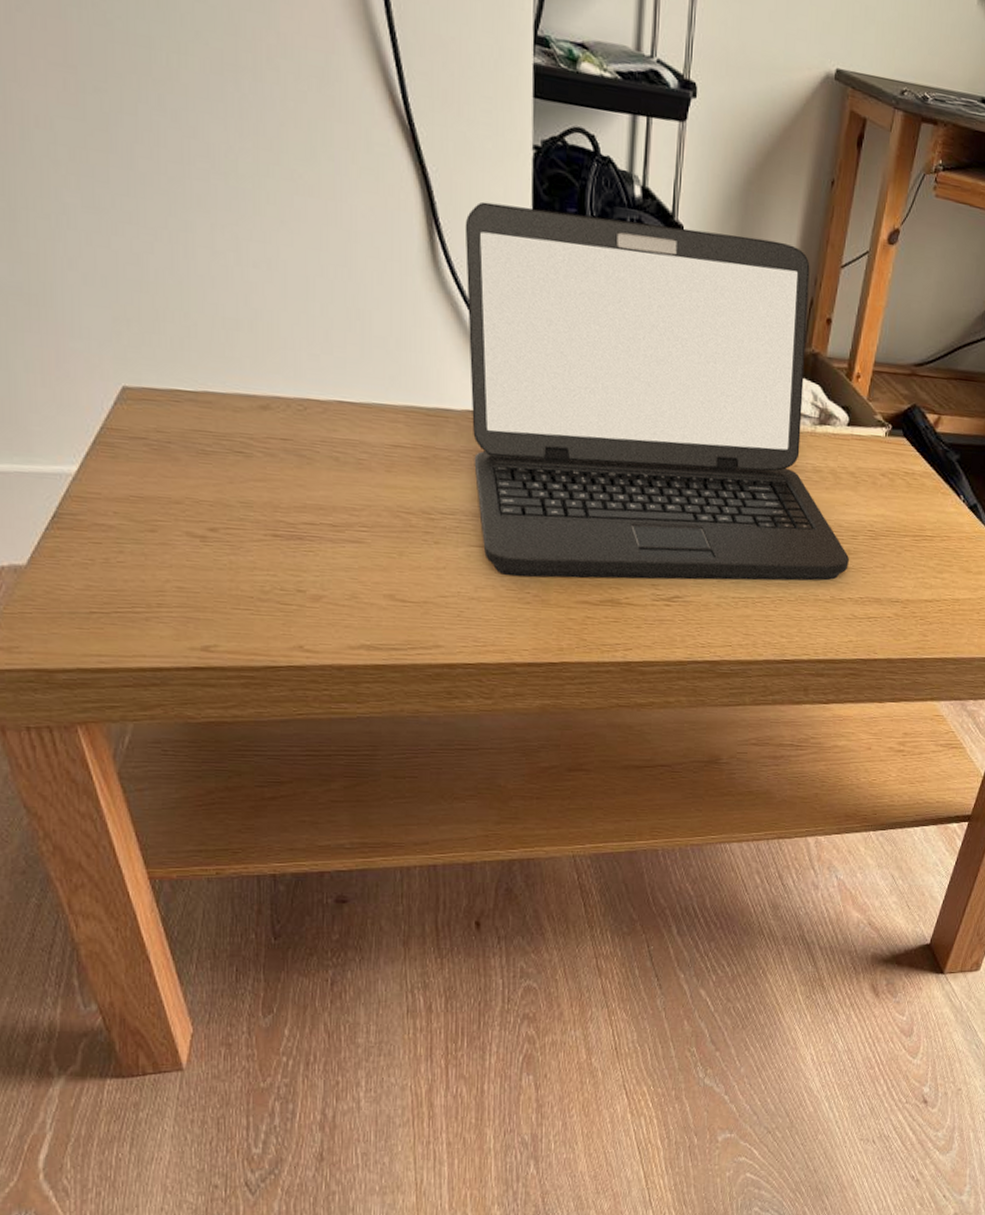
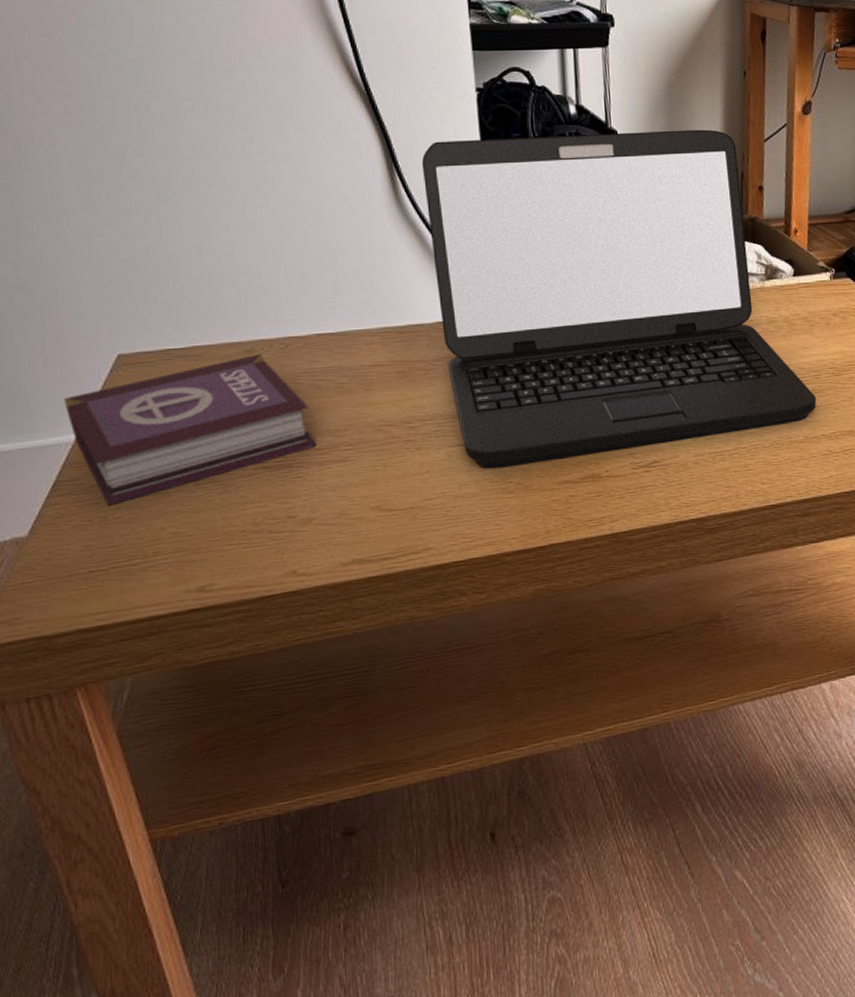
book: none [64,411,331,548] -> present [64,353,317,506]

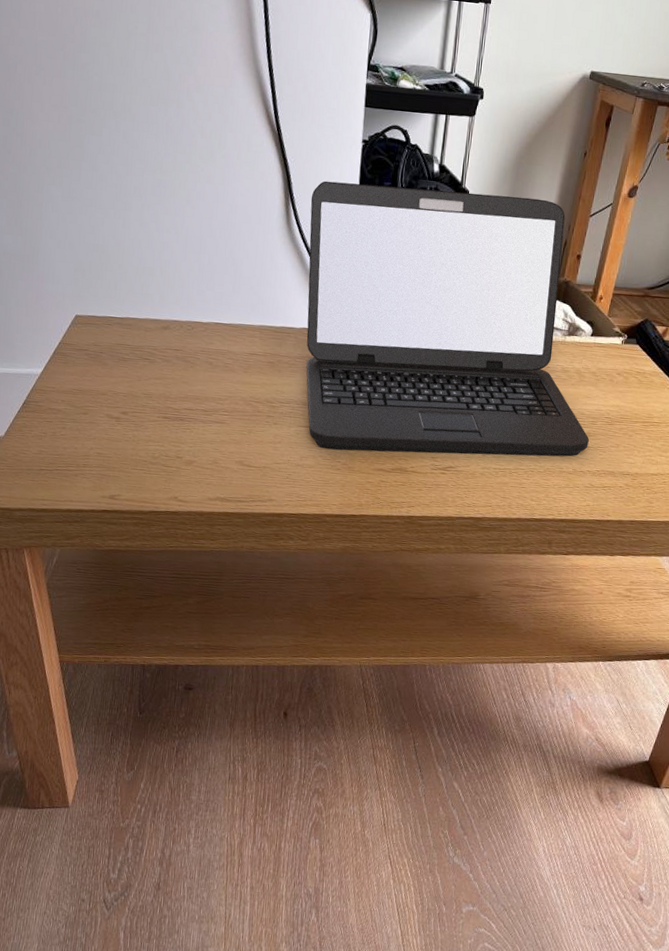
book: present [64,353,317,506] -> none [36,330,204,425]

